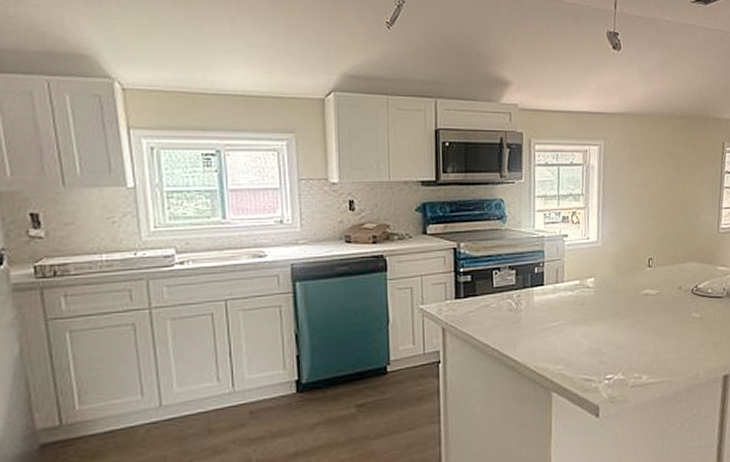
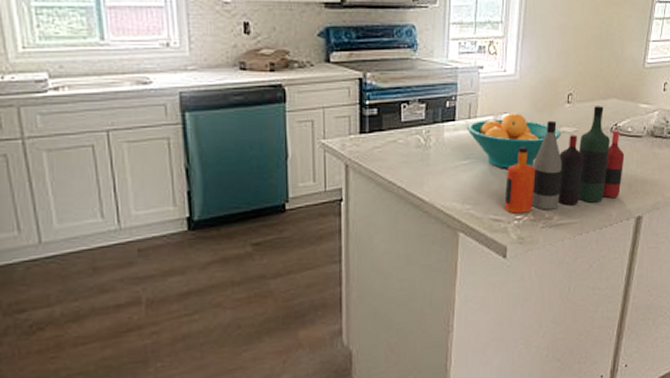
fruit bowl: none [554,276,646,330] -> present [466,112,562,169]
bottle collection: none [594,269,708,374] -> present [504,106,625,214]

